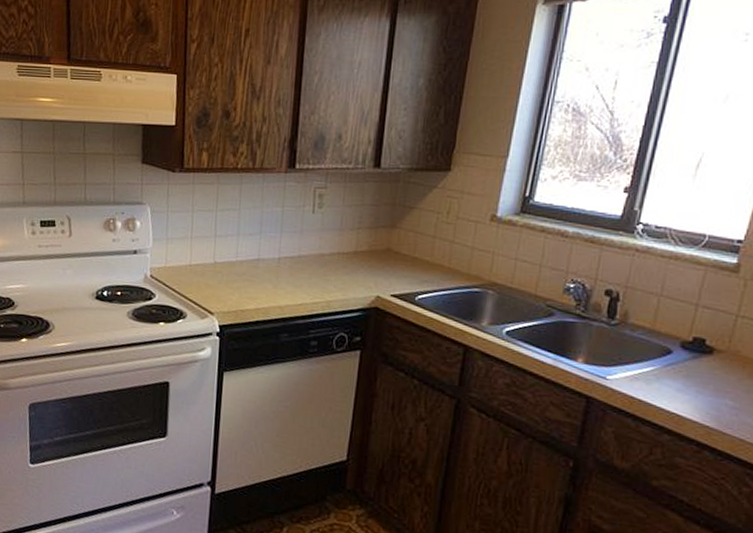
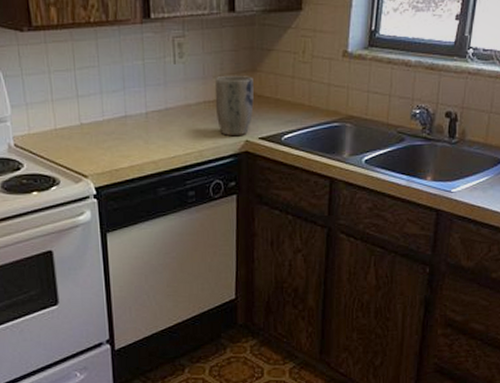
plant pot: none [349,229,392,291] -> present [215,76,254,137]

